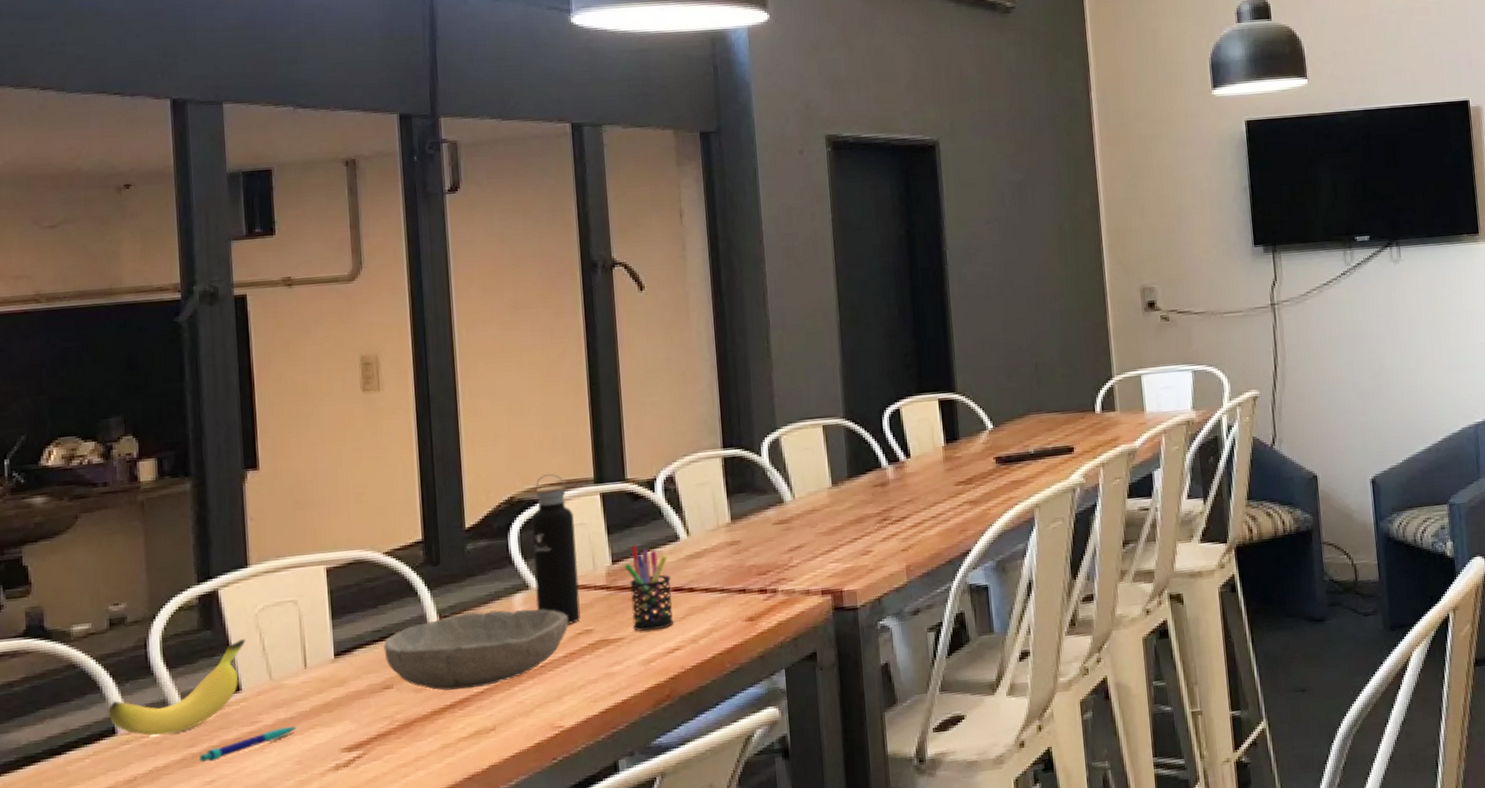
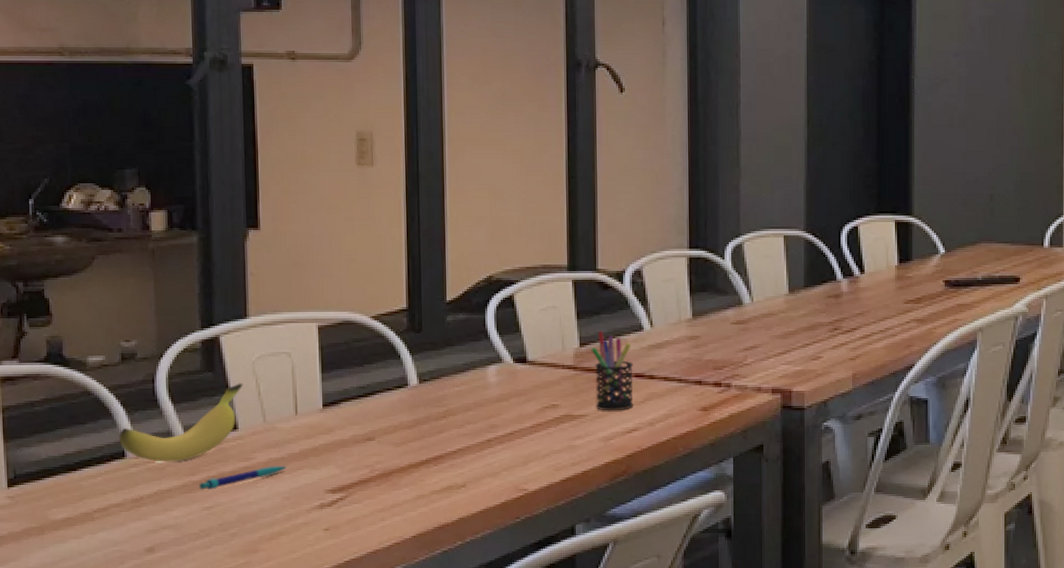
bowl: present [383,609,569,691] -> none [367,378,537,448]
water bottle: present [531,474,581,624] -> none [507,258,549,398]

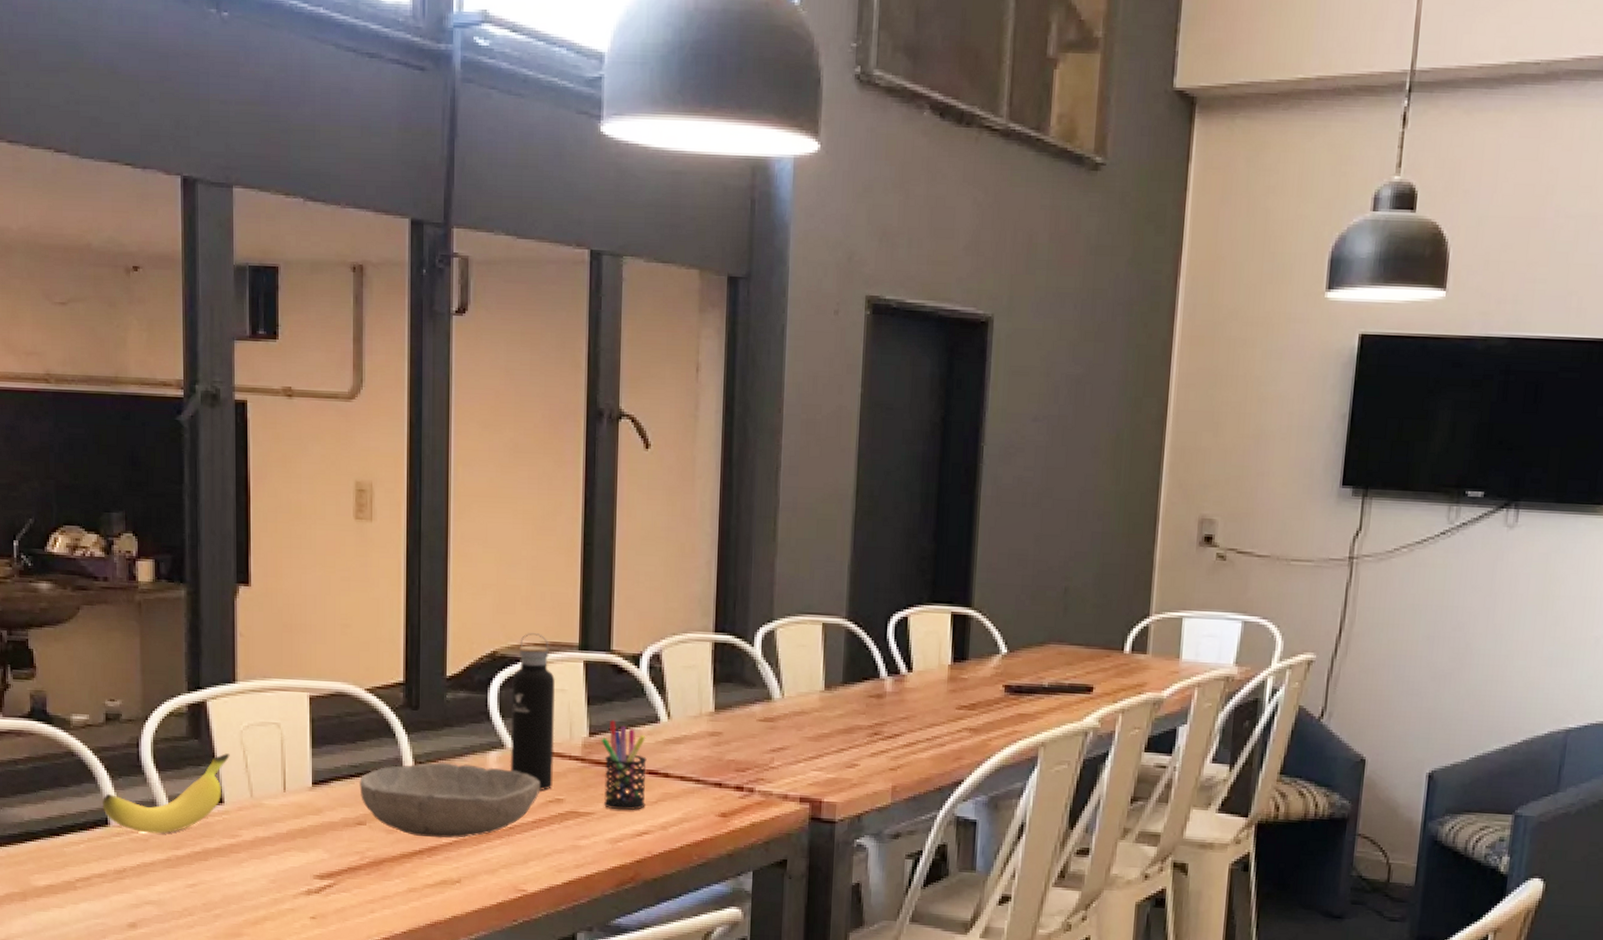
pen: present [199,466,288,490] -> none [183,845,274,867]
bowl: none [367,378,537,448] -> present [359,762,541,838]
water bottle: none [507,258,549,398] -> present [509,633,556,790]

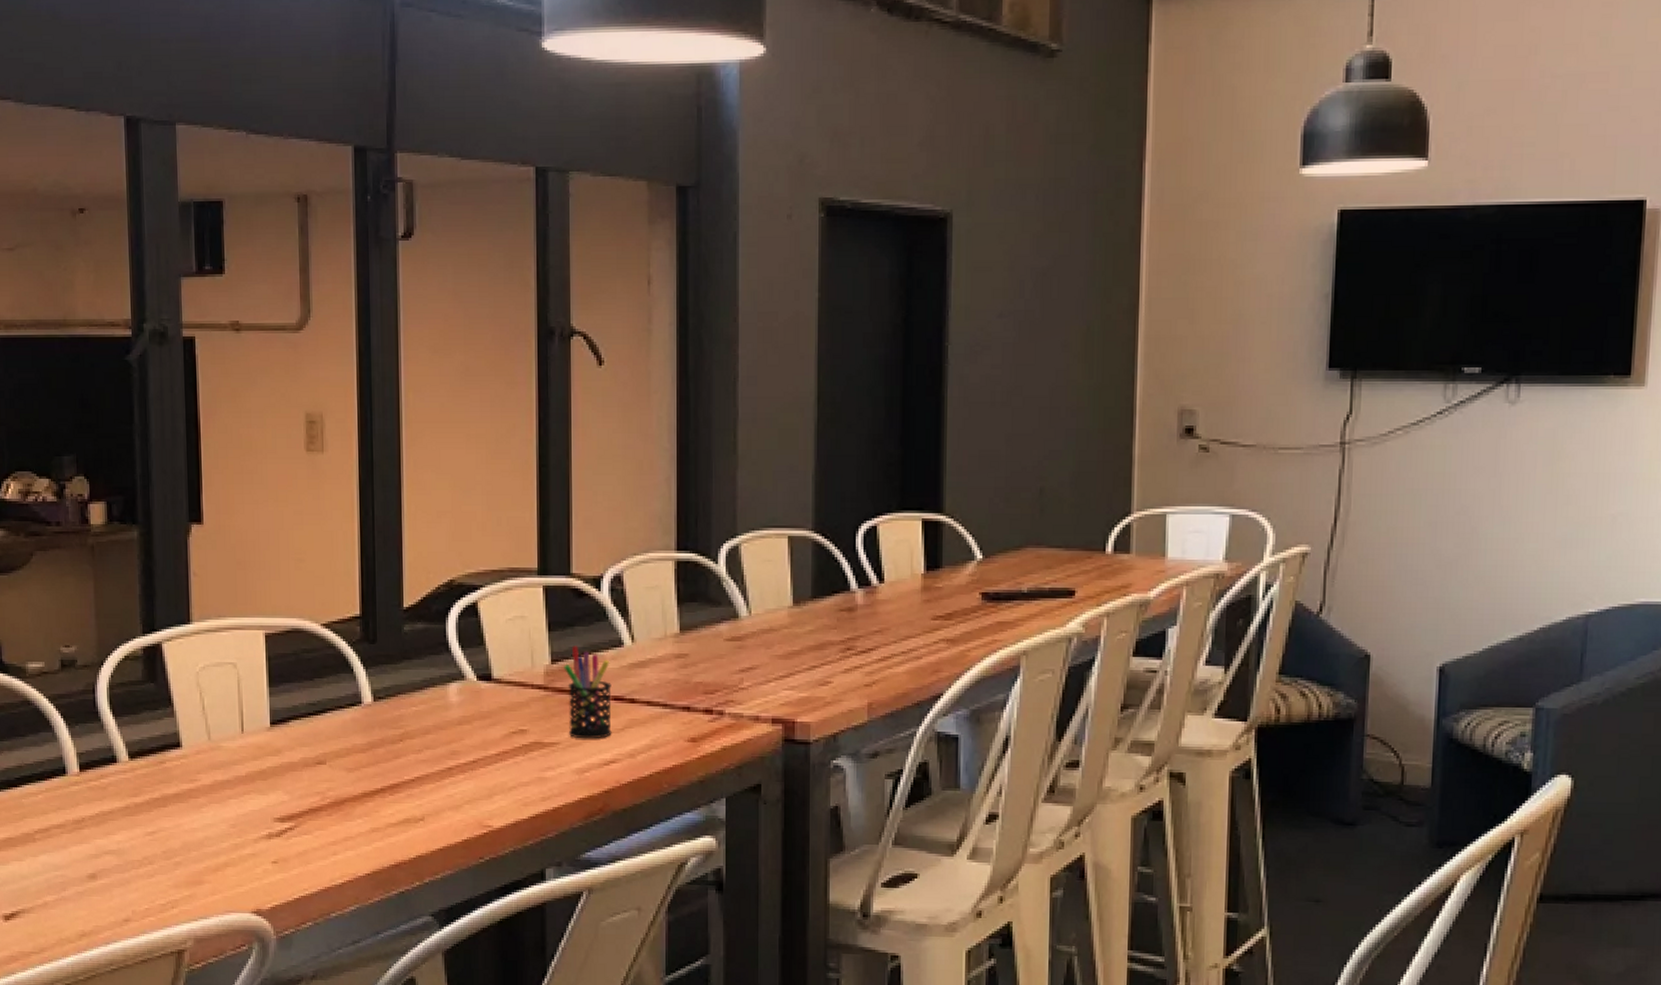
banana: present [103,753,230,834] -> none [60,696,187,781]
bowl: present [359,762,541,838] -> none [318,696,503,775]
water bottle: present [509,633,556,790] -> none [470,560,516,721]

